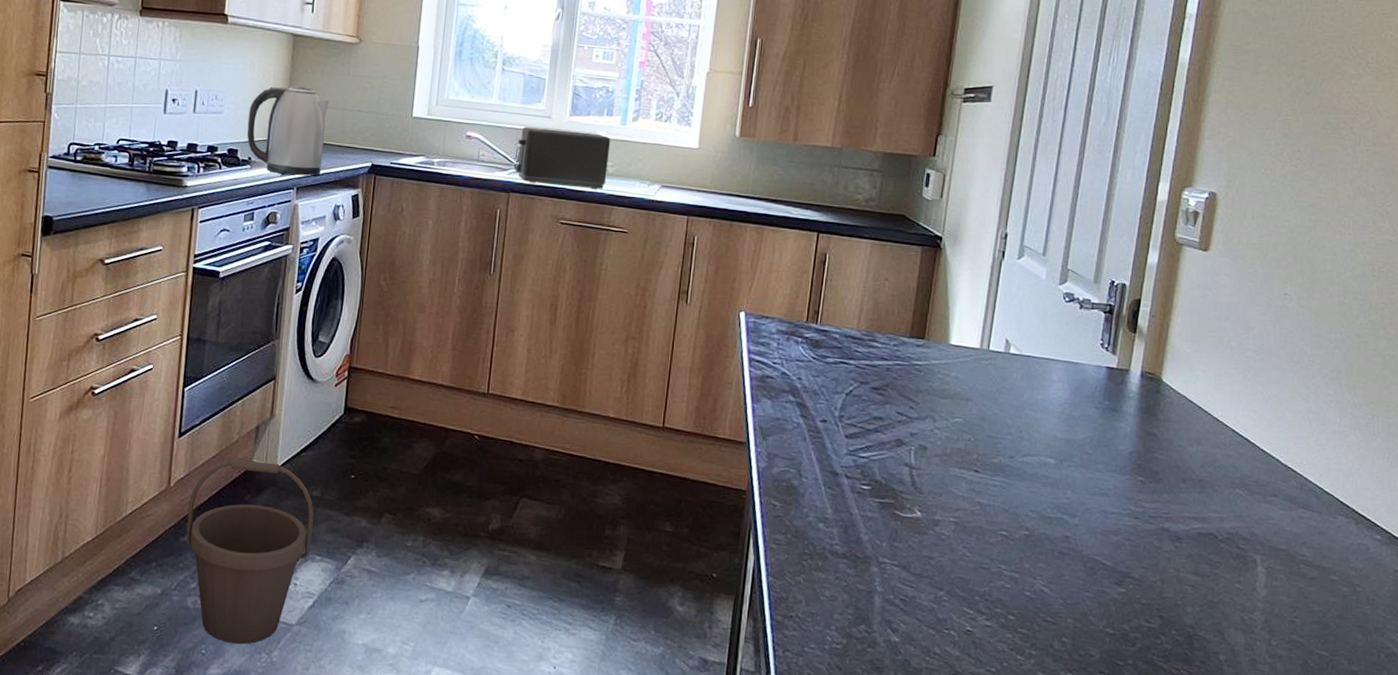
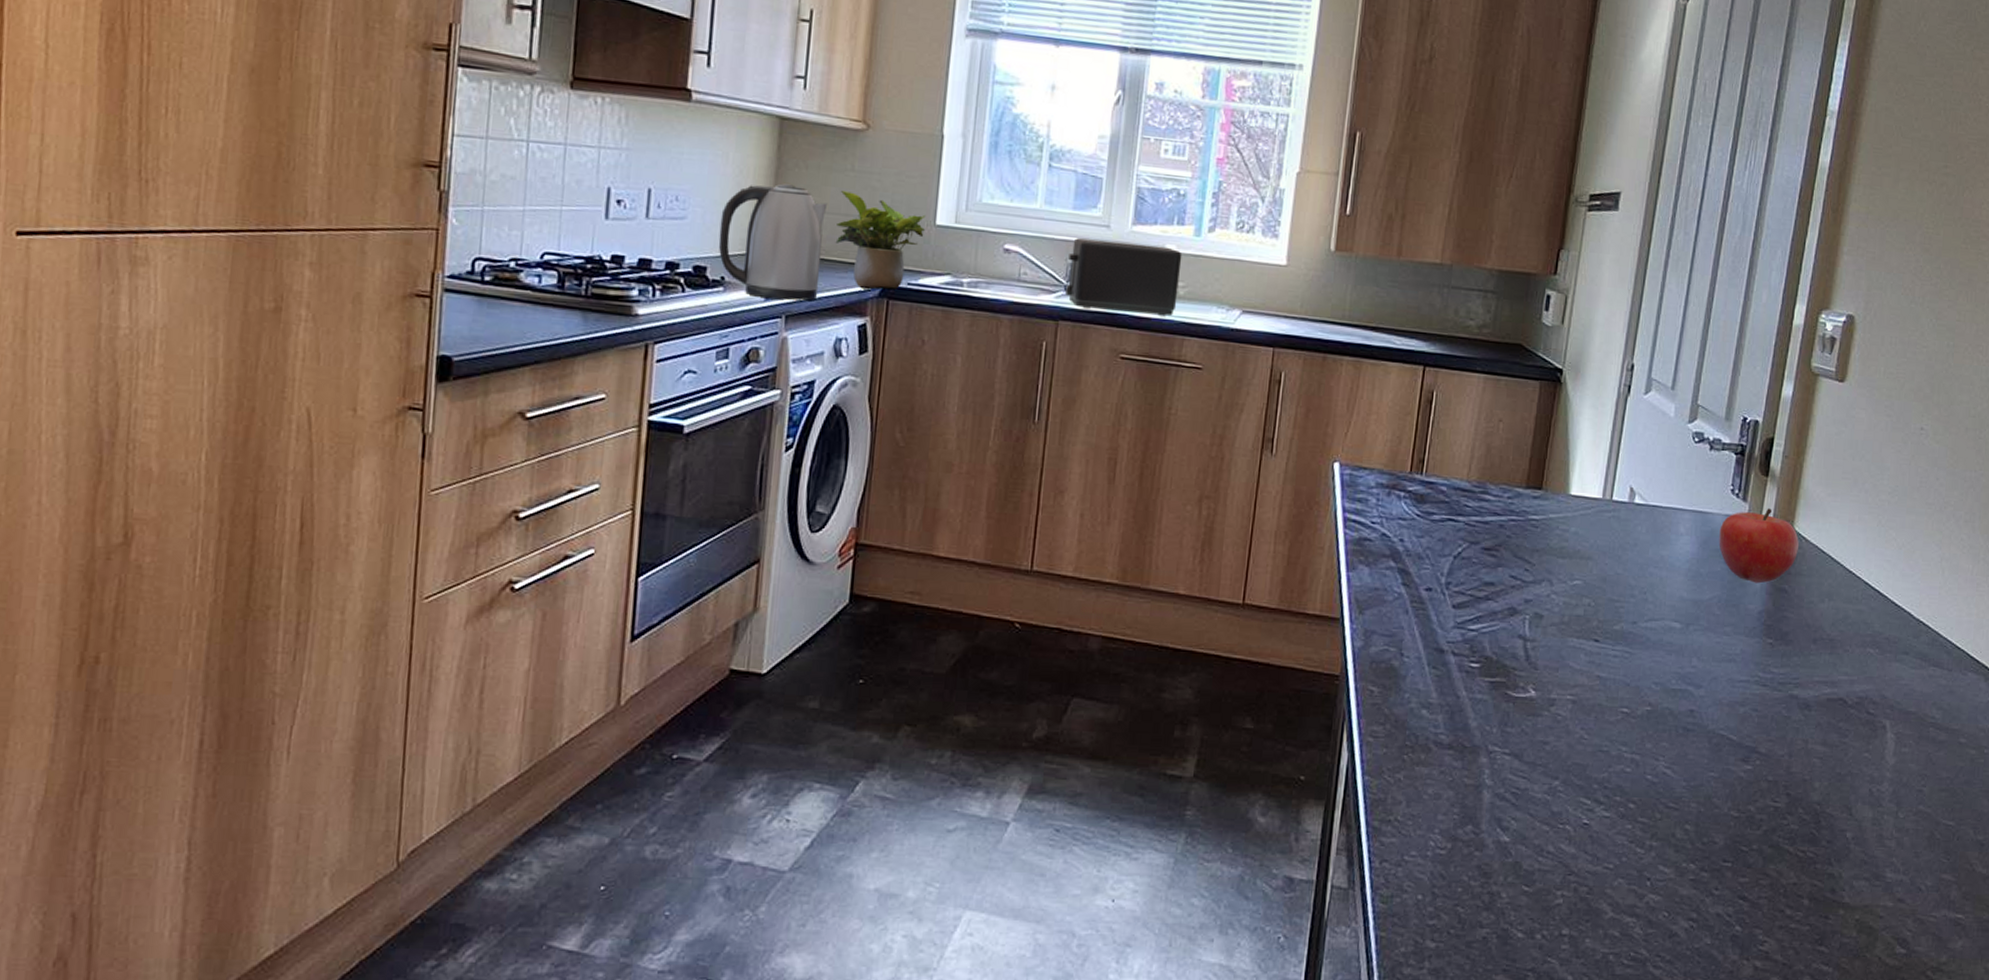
bucket: present [185,459,314,644] -> none [641,666,811,901]
potted plant: none [335,91,405,168] -> present [835,191,926,291]
fruit: none [1090,361,1167,428] -> present [1718,508,1799,584]

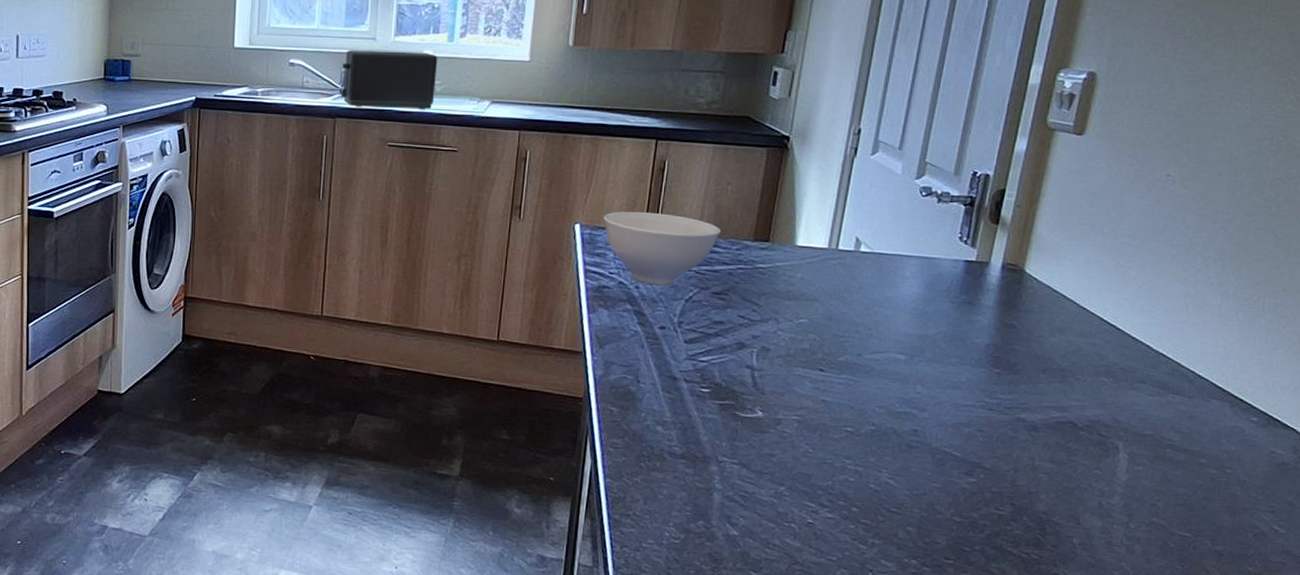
kettle: present [718,183,828,301] -> none [70,24,150,114]
potted plant: present [835,191,926,291] -> none [157,26,226,102]
bowl: none [1365,448,1492,540] -> present [603,211,722,286]
fruit: present [1718,508,1799,584] -> none [945,253,1030,320]

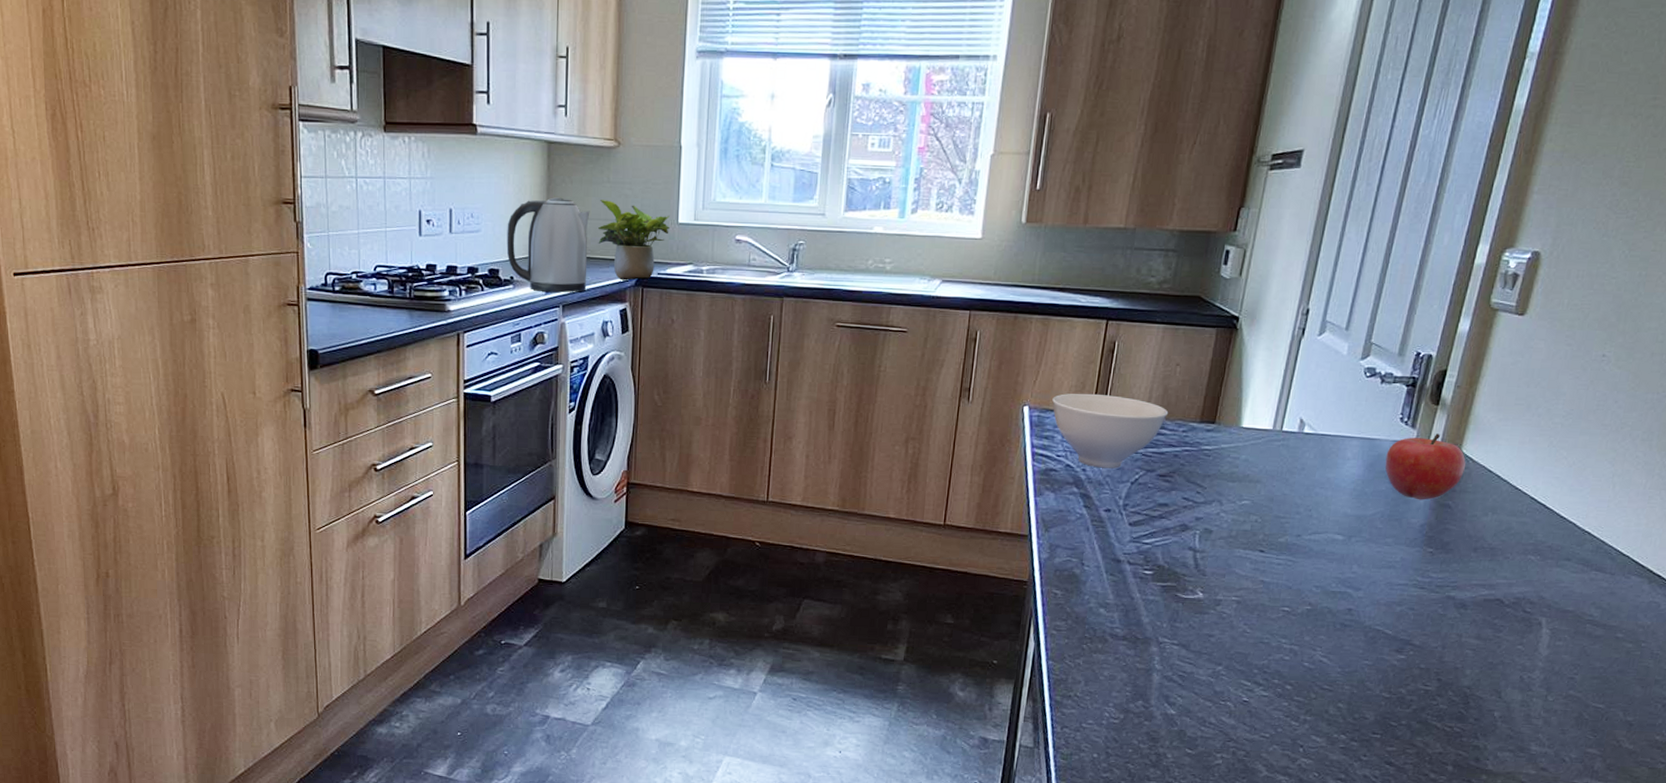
kettle: none [70,24,150,114] -> present [506,197,590,293]
potted plant: none [157,26,226,102] -> present [598,200,670,281]
toaster: present [341,50,438,110] -> none [789,226,889,289]
fruit: none [945,253,1030,320] -> present [1384,434,1466,500]

